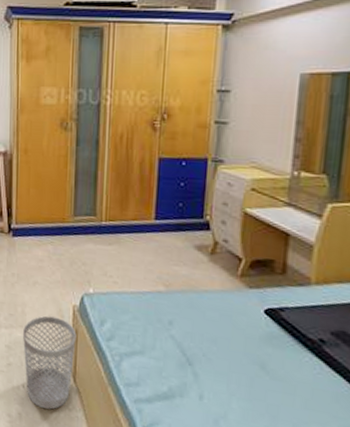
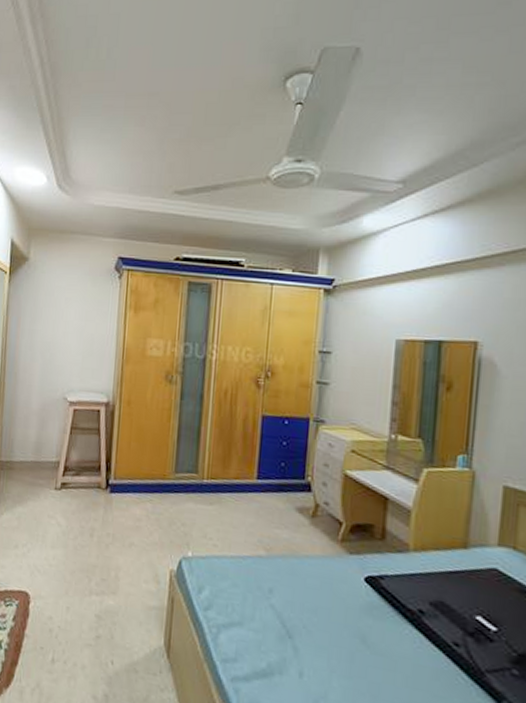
wastebasket: present [23,315,77,410] -> none [114,581,173,691]

